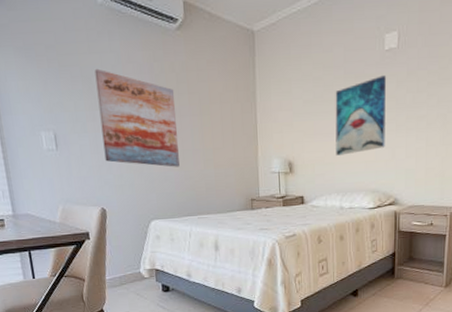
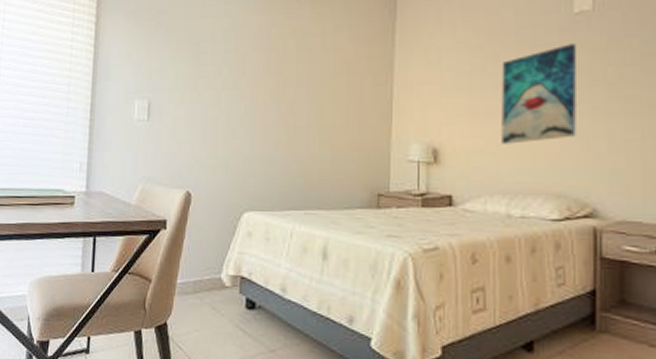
wall art: present [94,68,180,167] -> none [200,33,292,147]

